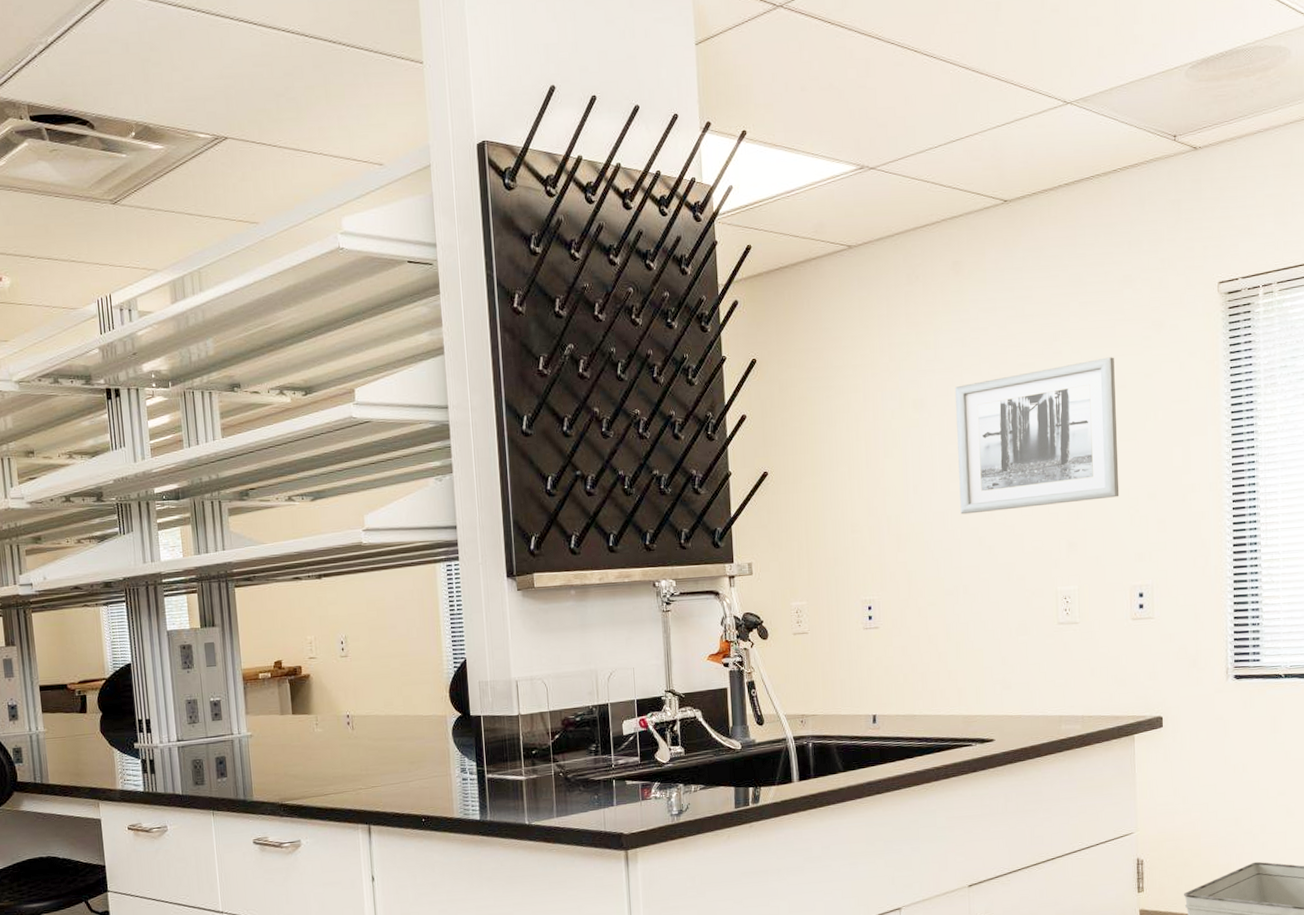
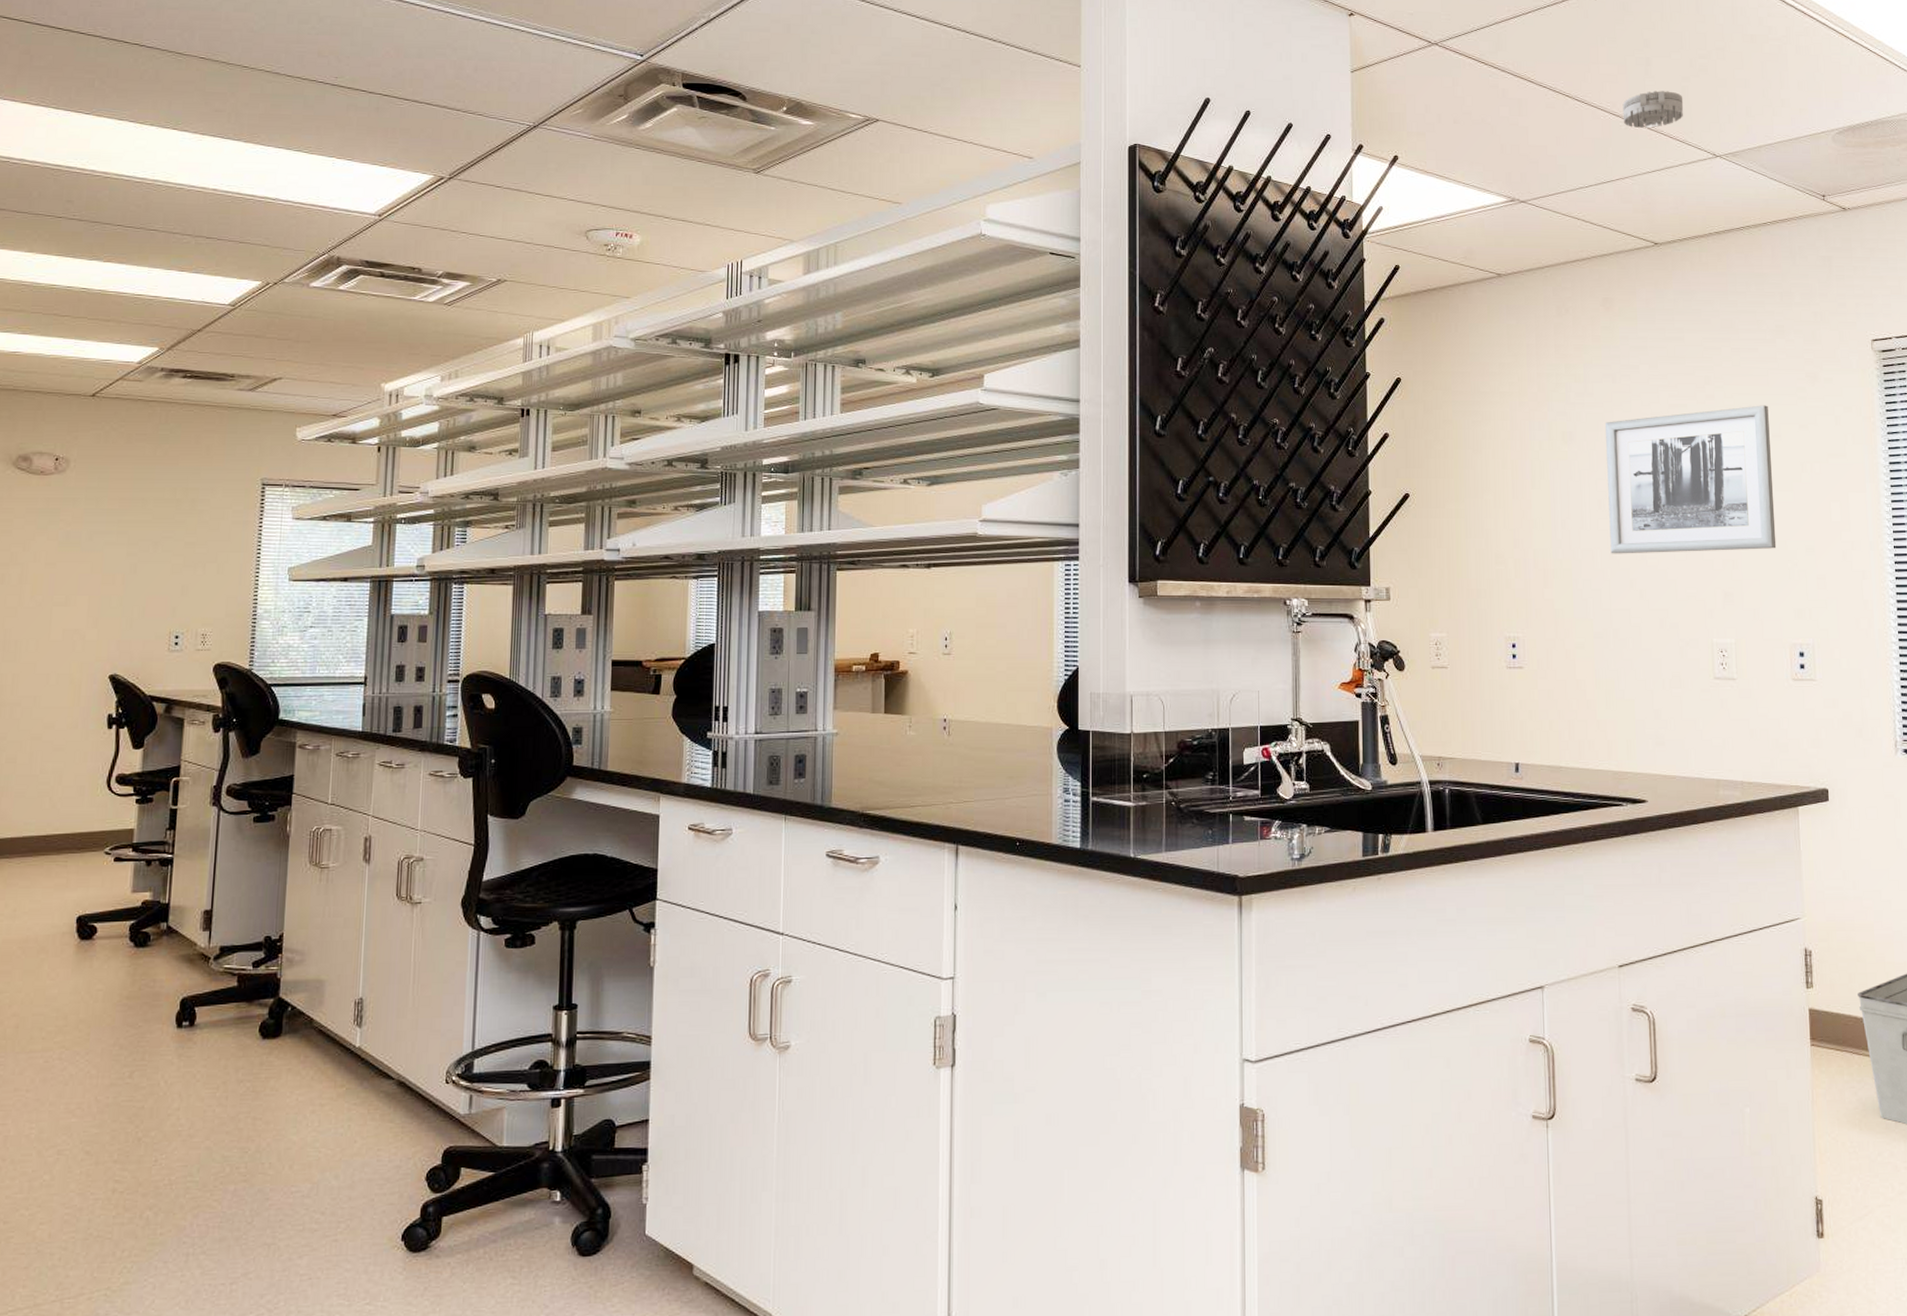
smoke detector: none [972,36,1035,80] -> present [1622,90,1684,128]

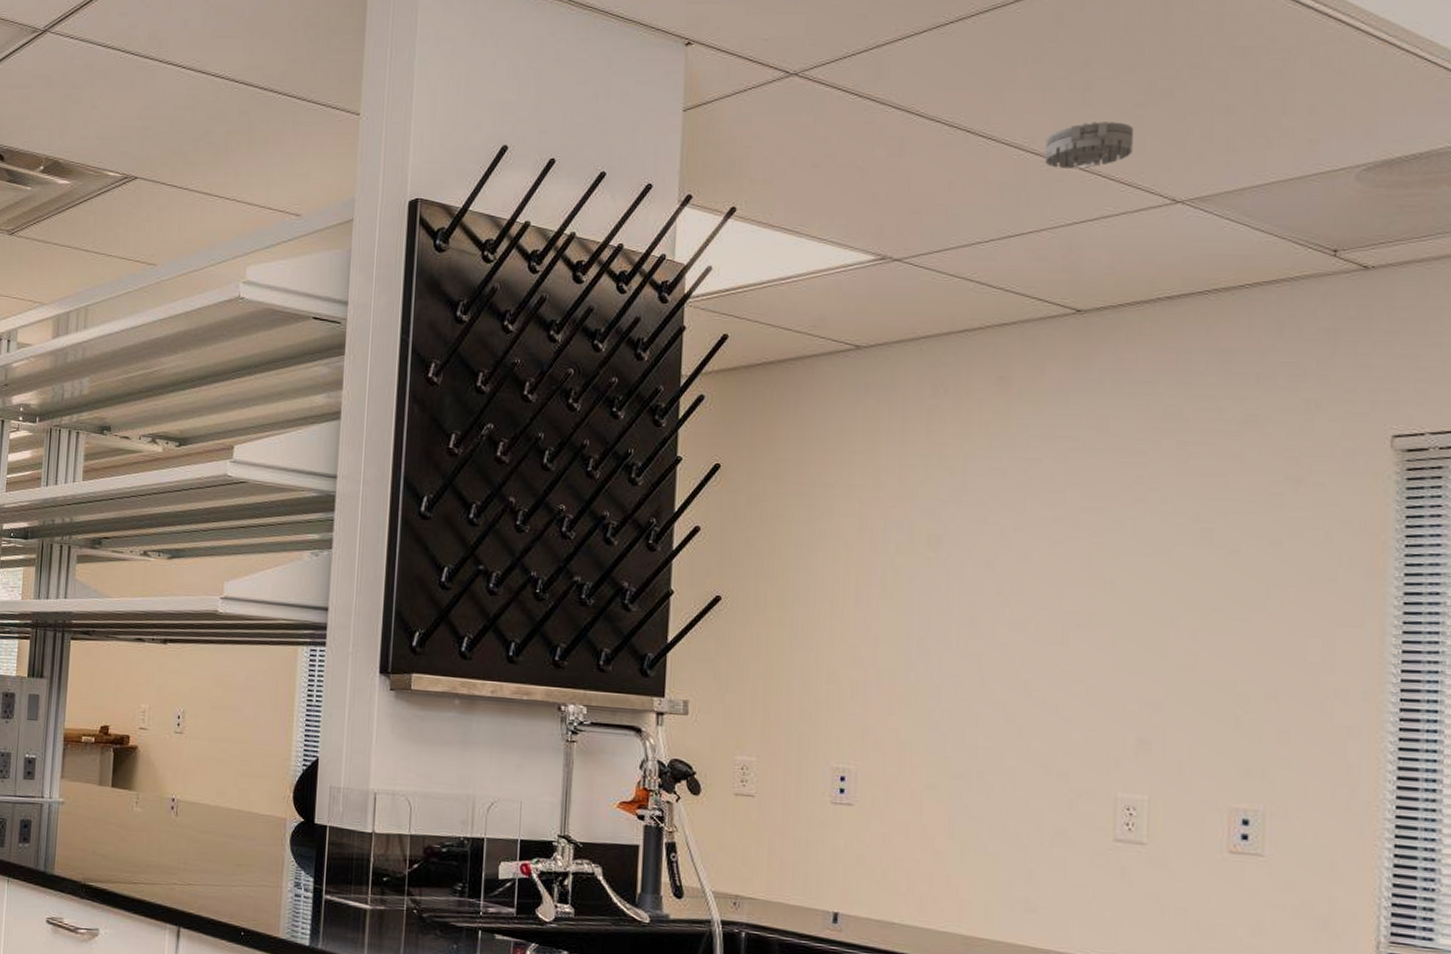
wall art: present [1605,405,1777,554] -> none [982,512,1225,691]

